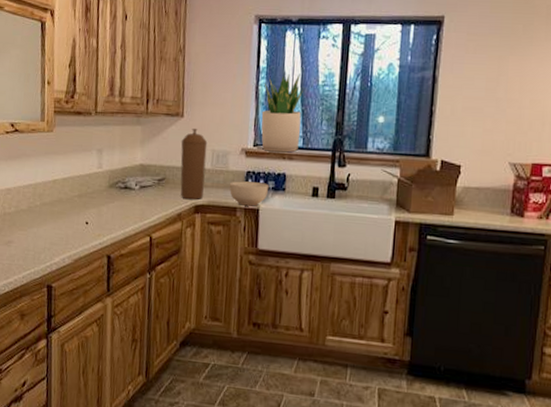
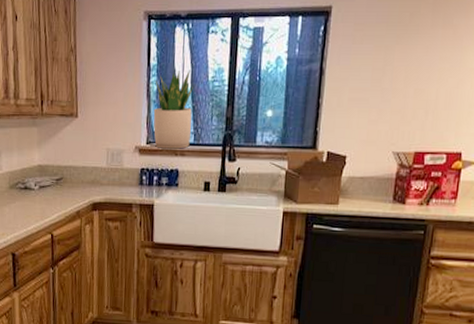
canister: present [180,129,208,200] -> none [76,128,102,198]
bowl: present [229,181,270,206] -> none [124,178,163,202]

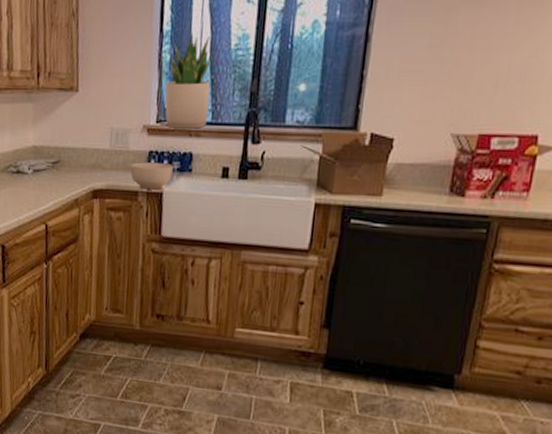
bowl: none [124,178,163,202] -> present [129,162,174,190]

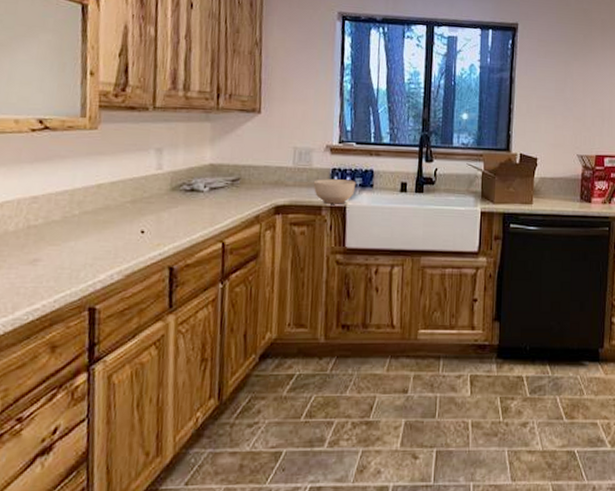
planter: present [165,36,213,129] -> none [346,71,389,149]

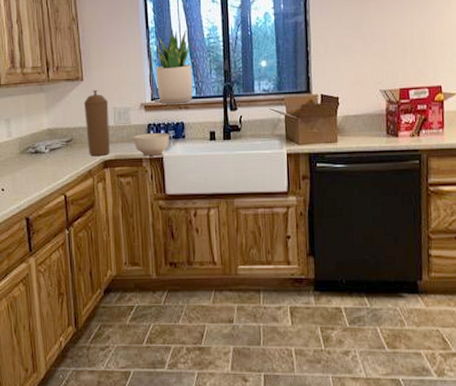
canister: none [258,125,289,201] -> present [83,90,110,157]
planter: none [346,71,389,149] -> present [154,30,193,104]

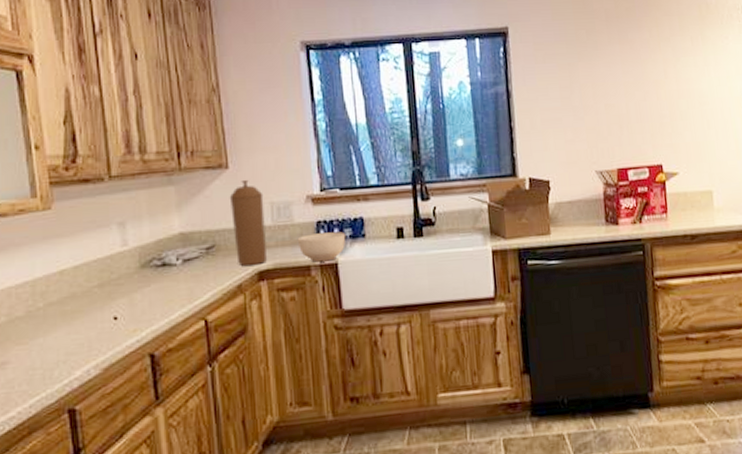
planter: present [154,30,193,104] -> none [322,102,374,195]

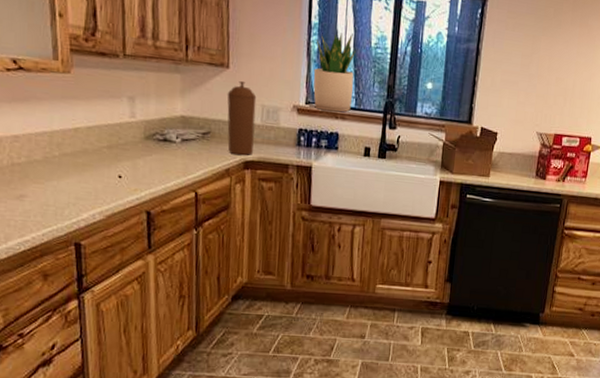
bowl: present [297,231,346,262] -> none [280,138,322,164]
planter: none [322,102,374,195] -> present [313,33,356,112]

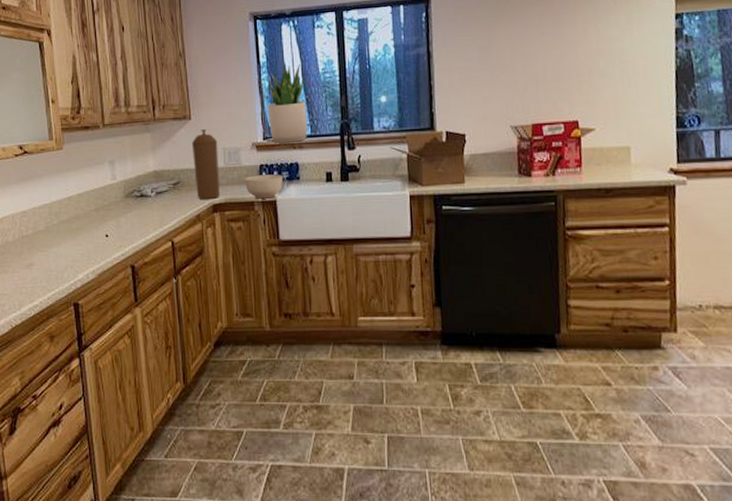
bowl: none [280,138,322,164] -> present [244,174,284,199]

